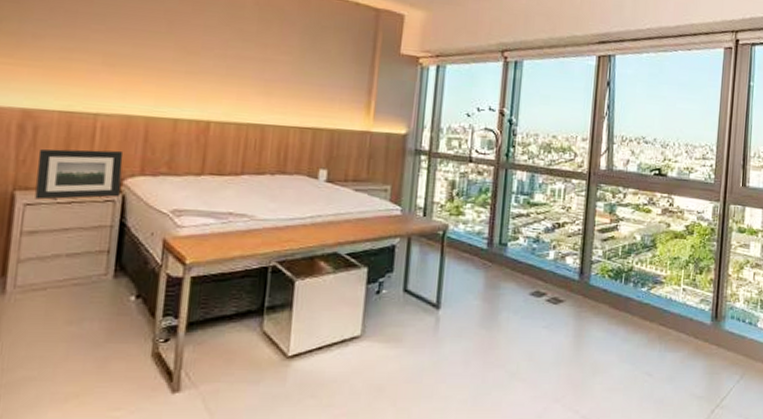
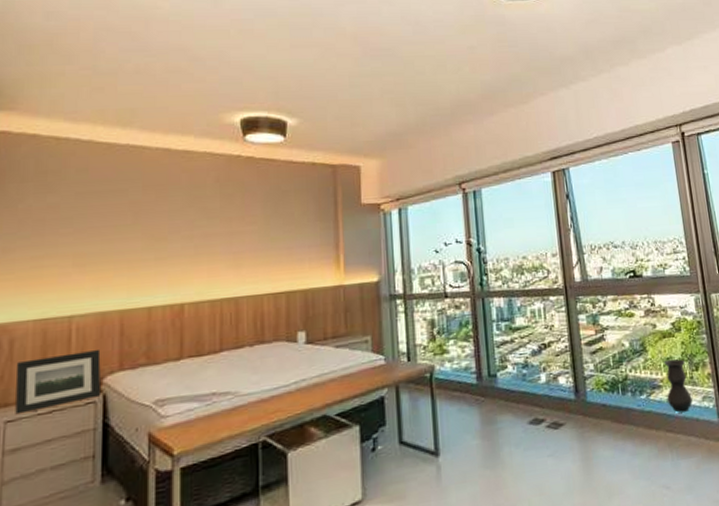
vase: none [666,259,692,311] -> present [664,359,693,413]

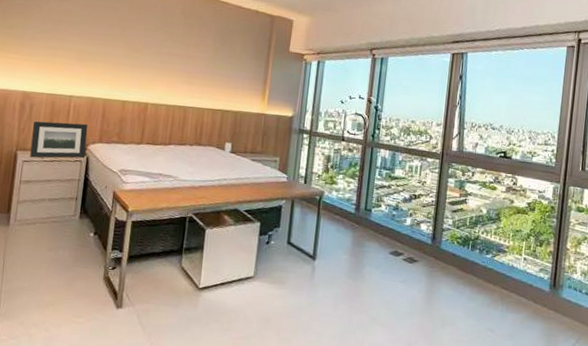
vase: present [664,359,693,413] -> none [508,231,533,278]

